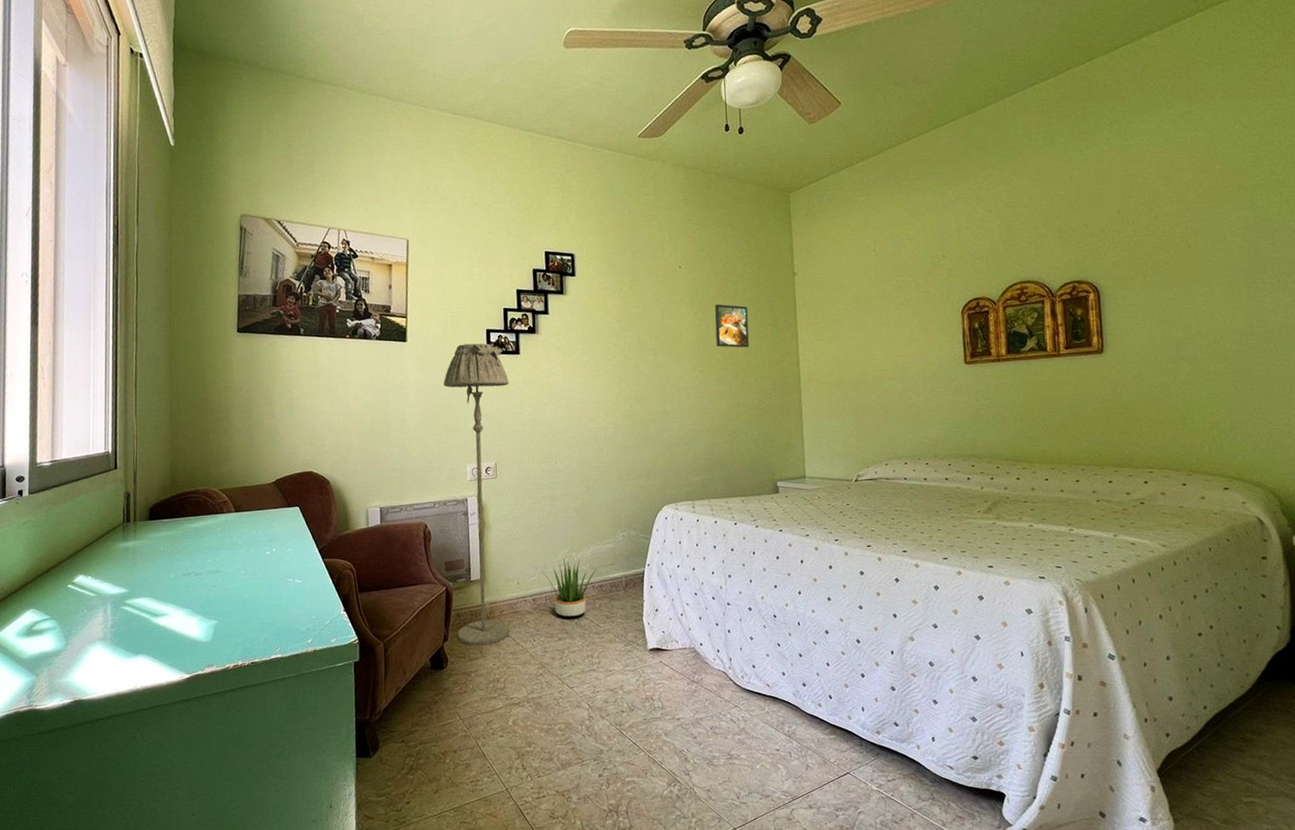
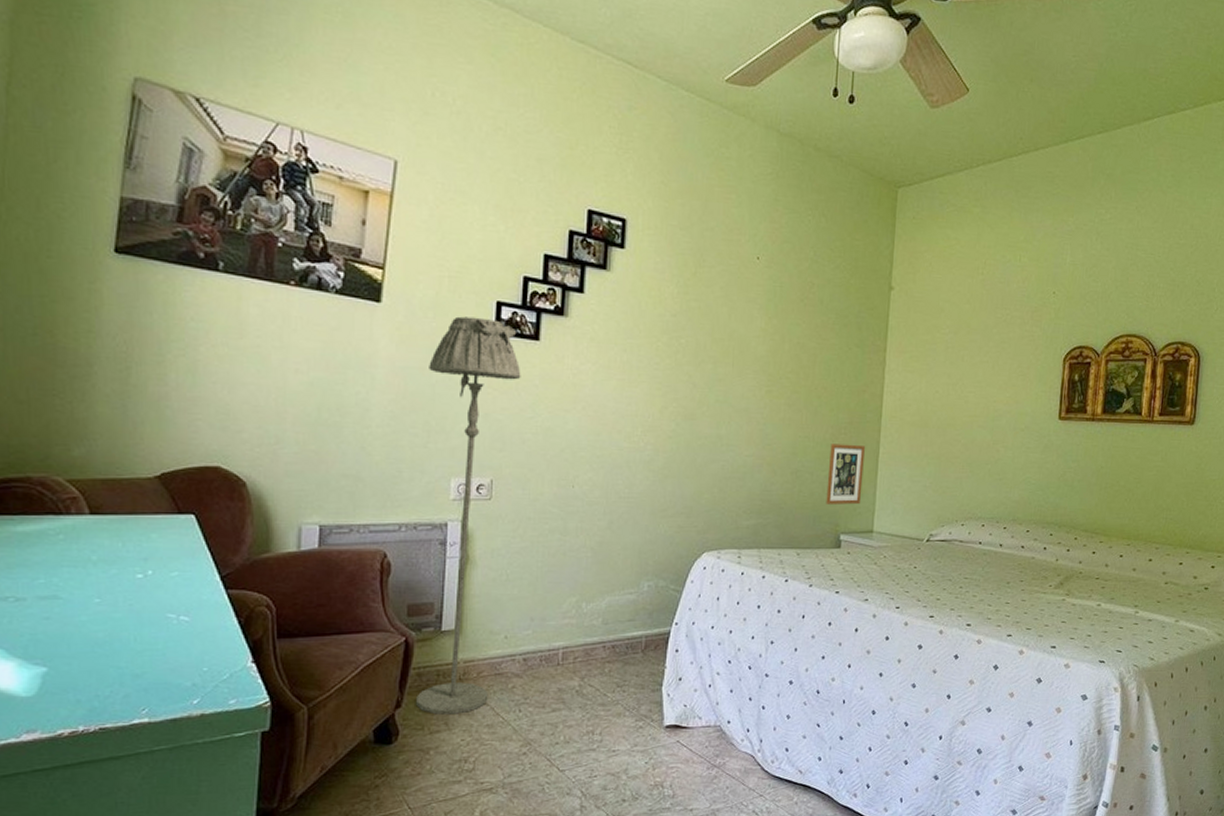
potted plant: present [541,557,599,618] -> none [539,608,614,684]
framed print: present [714,304,749,348] -> none [790,311,832,370]
picture frame: none [759,405,792,458] -> present [826,444,865,505]

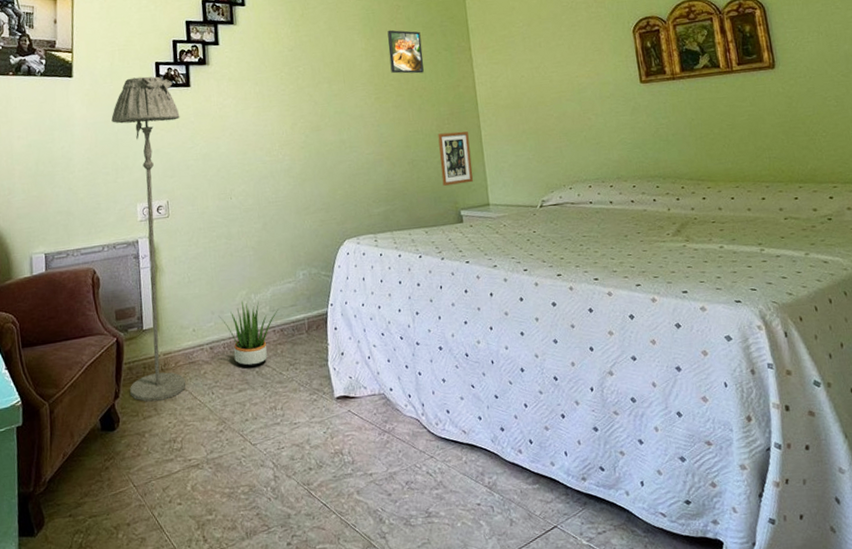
potted plant: none [539,608,614,684] -> present [218,300,279,367]
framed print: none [790,311,832,370] -> present [387,30,424,74]

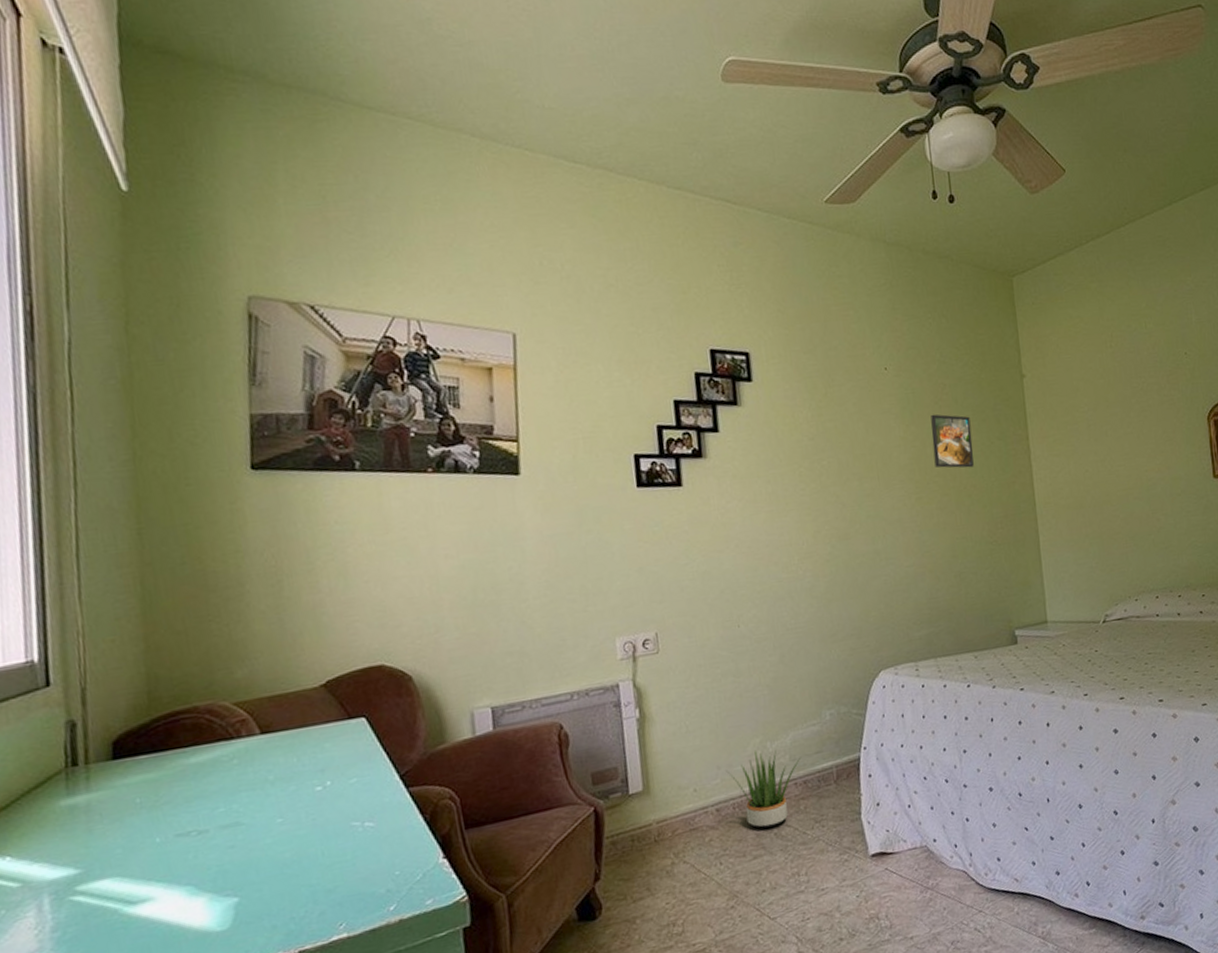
floor lamp: present [111,76,186,402] -> none [576,473,687,882]
picture frame: present [438,131,474,186] -> none [989,536,1030,602]

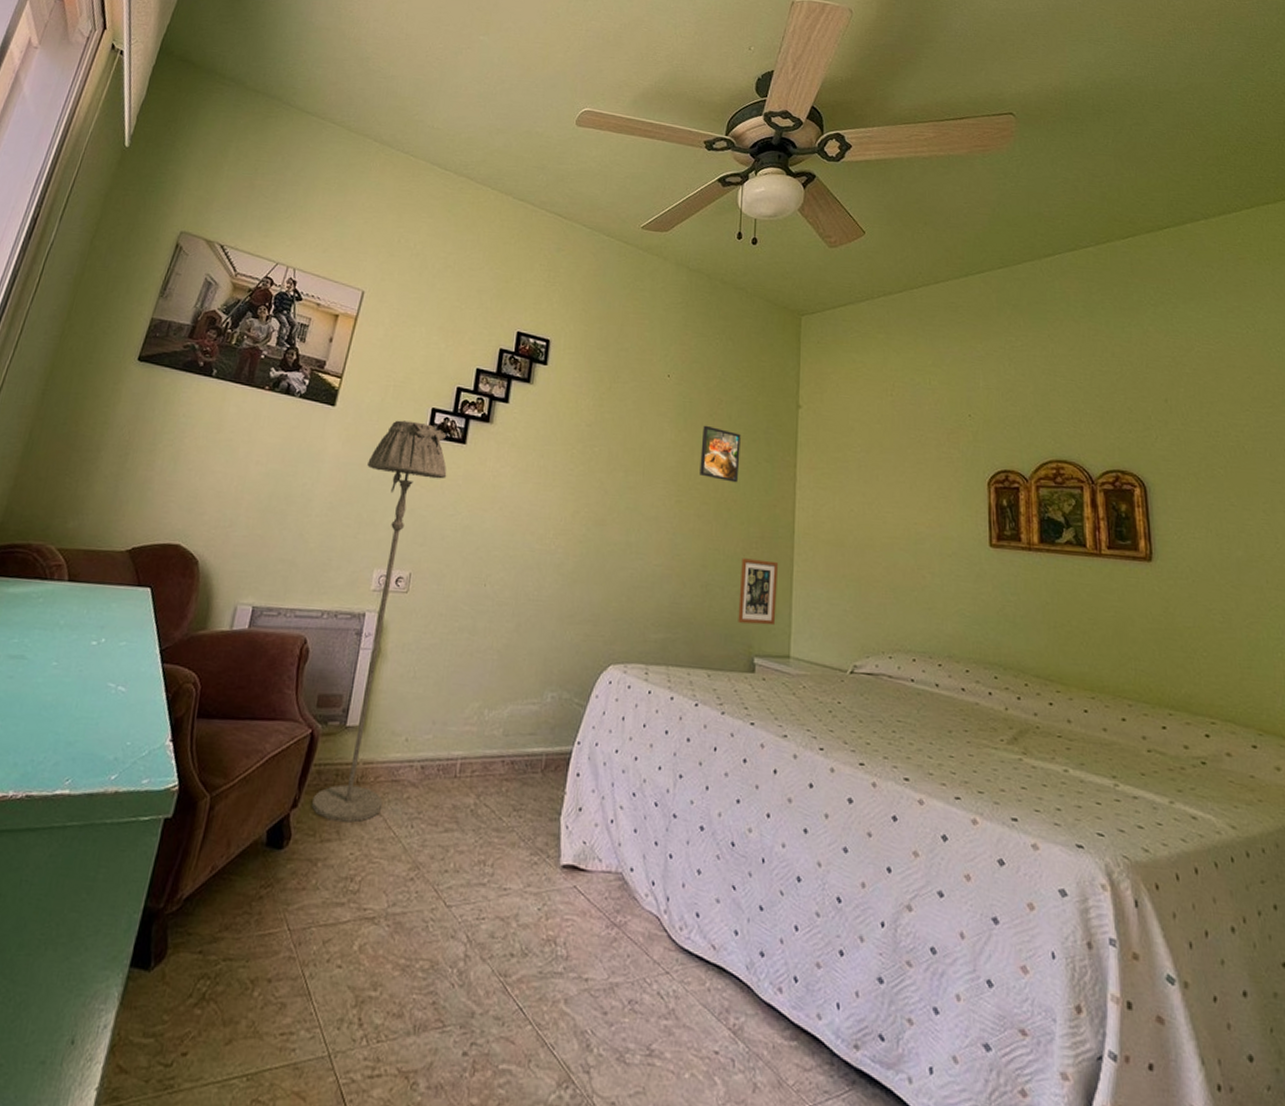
floor lamp: none [576,473,687,882] -> present [312,420,447,823]
potted plant: present [726,749,802,828] -> none [440,714,515,802]
picture frame: none [989,536,1030,602] -> present [738,558,778,626]

